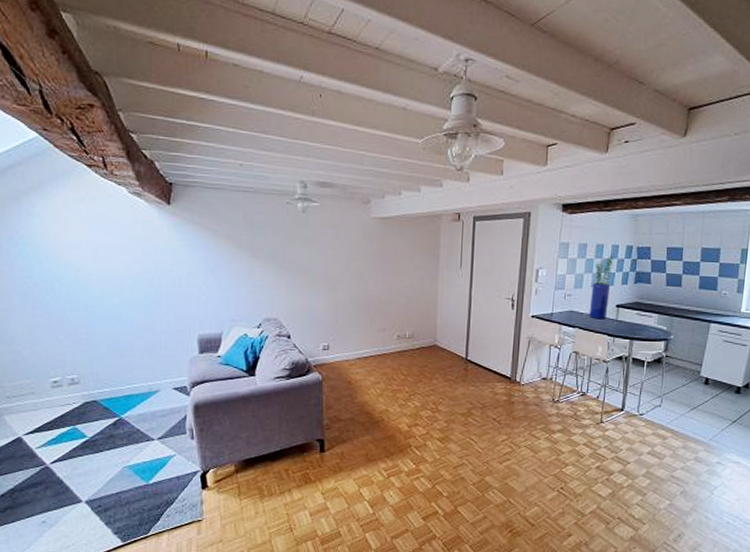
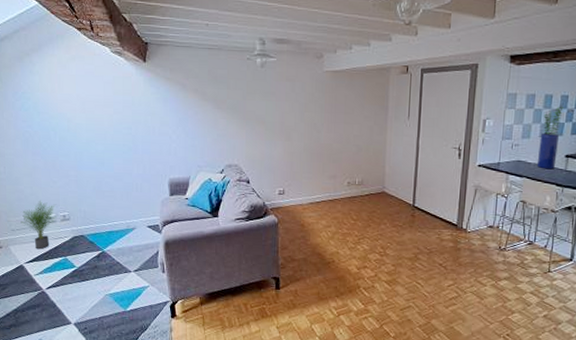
potted plant: none [18,362,63,419] -> present [20,201,57,250]

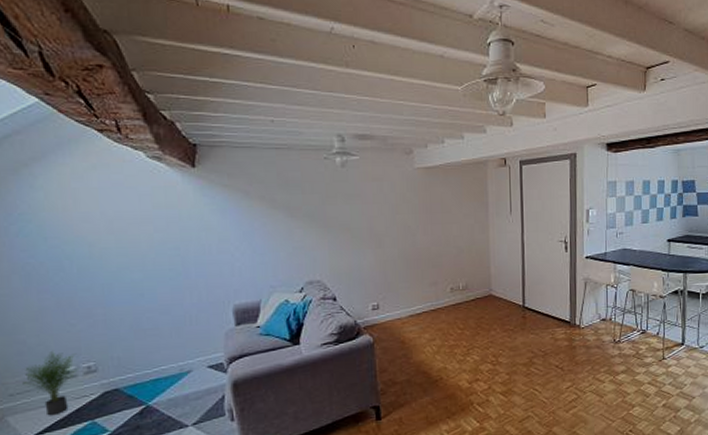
vase: present [536,103,564,170] -> none [641,188,661,256]

